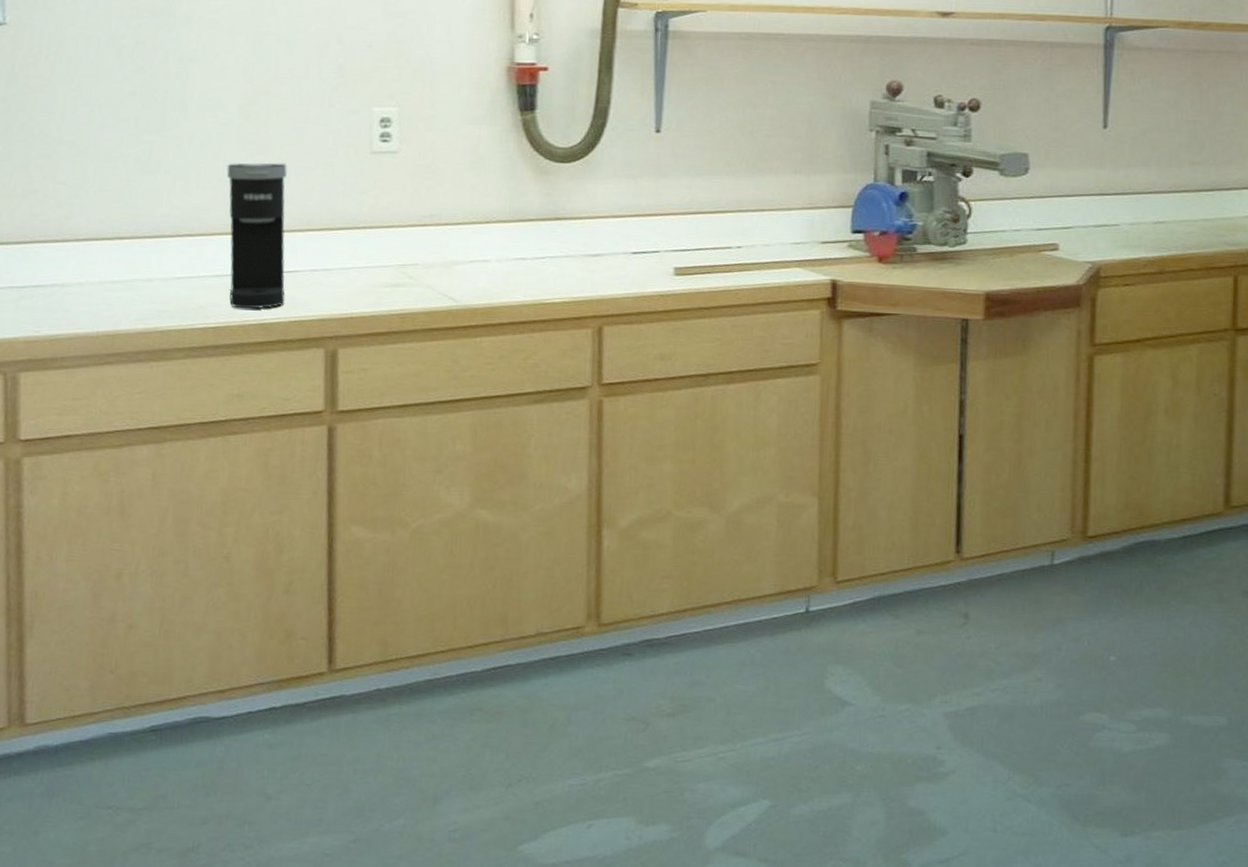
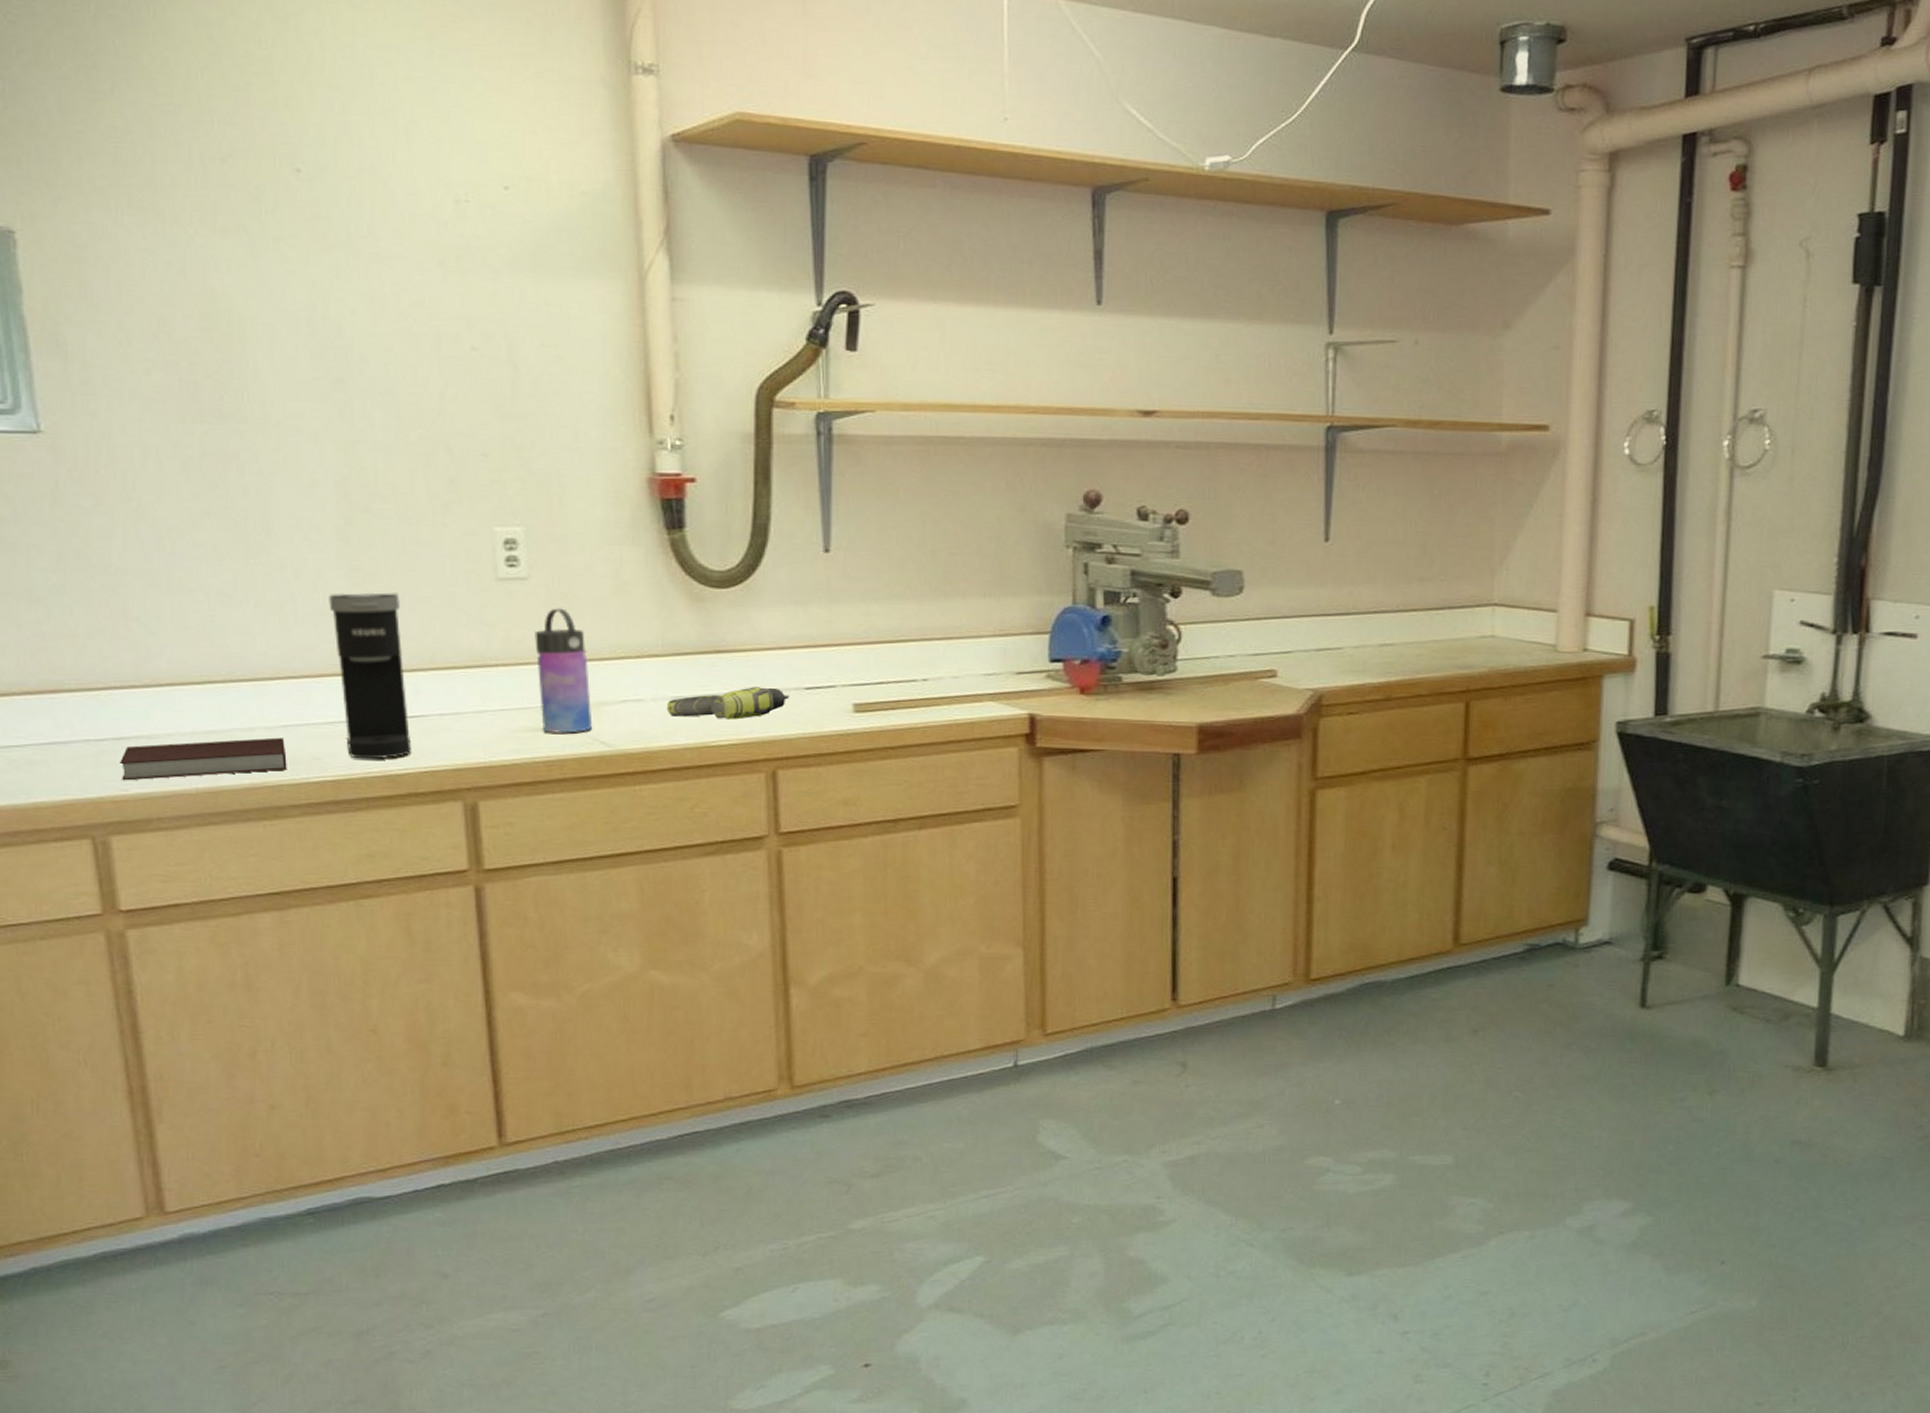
notebook: none [35,288,177,324] -> present [120,737,287,781]
water bottle: none [399,178,444,289] -> present [535,608,593,733]
power drill: none [508,250,618,280] -> present [666,687,789,720]

